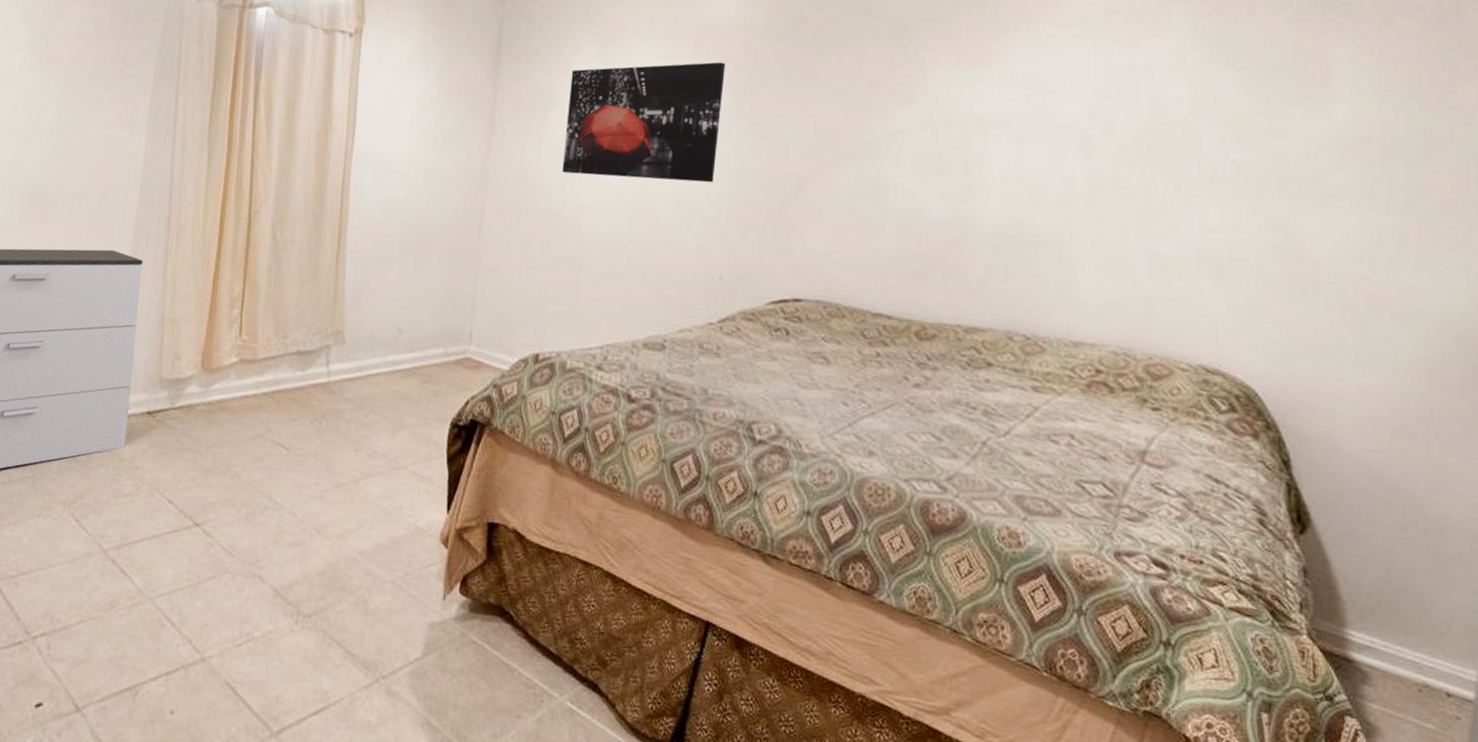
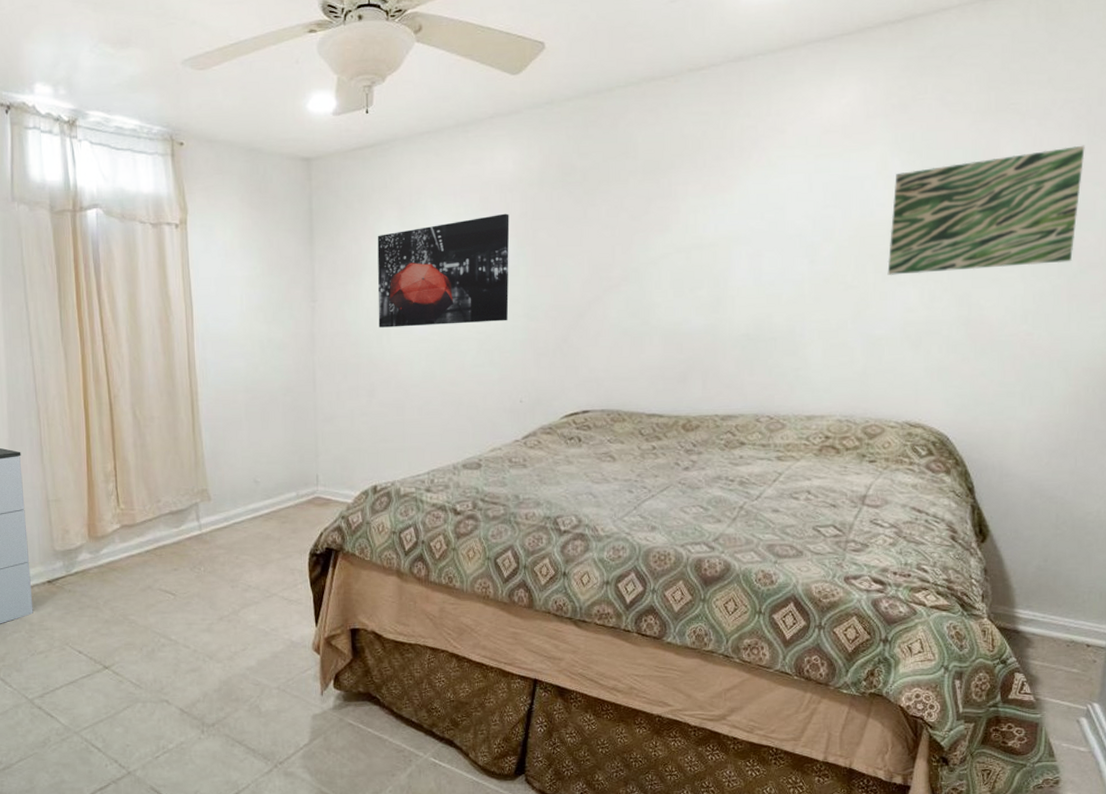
wall art: none [1181,60,1437,197] -> present [887,145,1085,276]

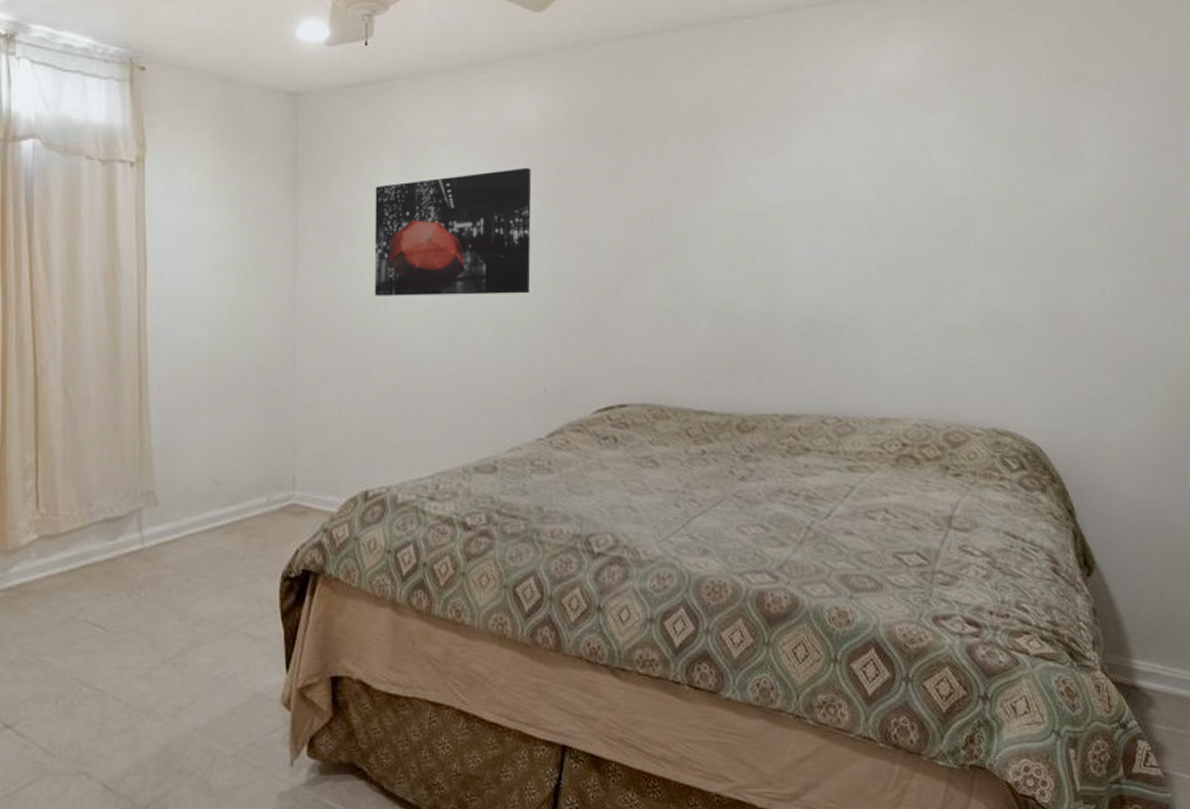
wall art: present [887,145,1085,276] -> none [961,123,1165,259]

